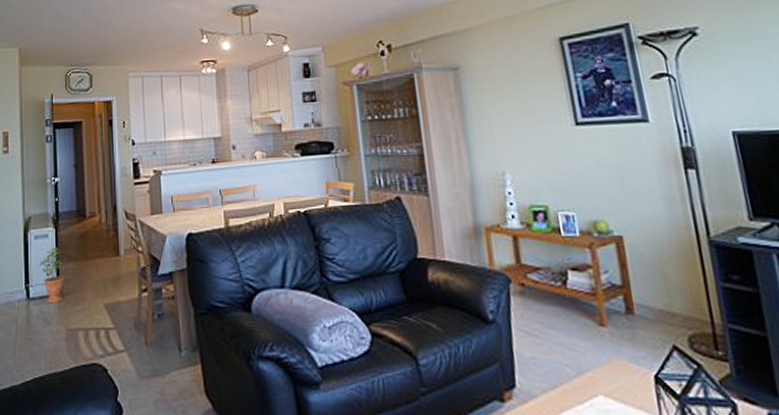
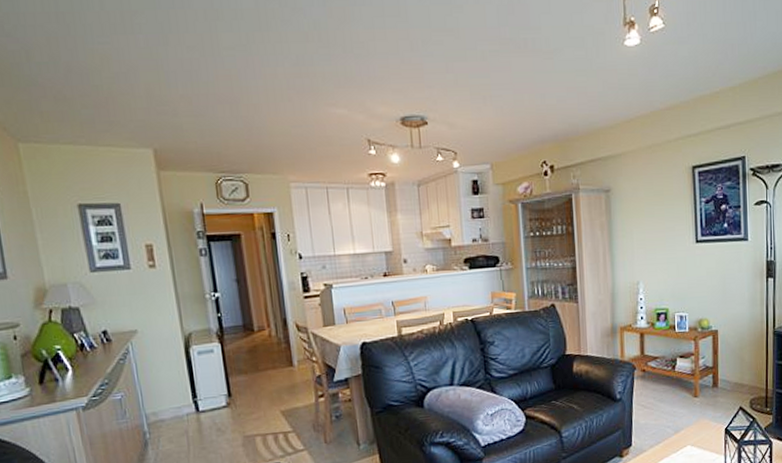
potted plant: present [40,246,65,304] -> none [207,360,236,415]

